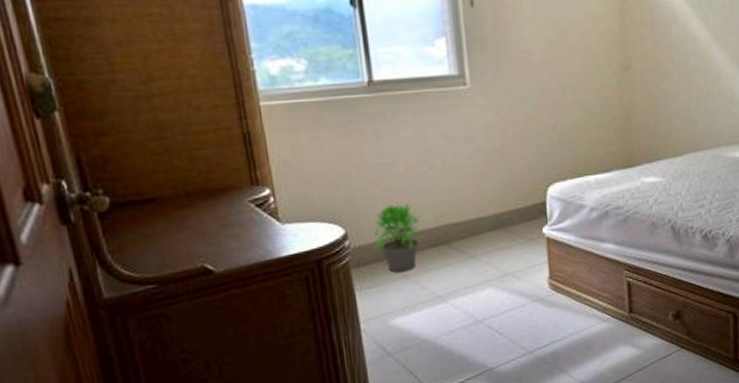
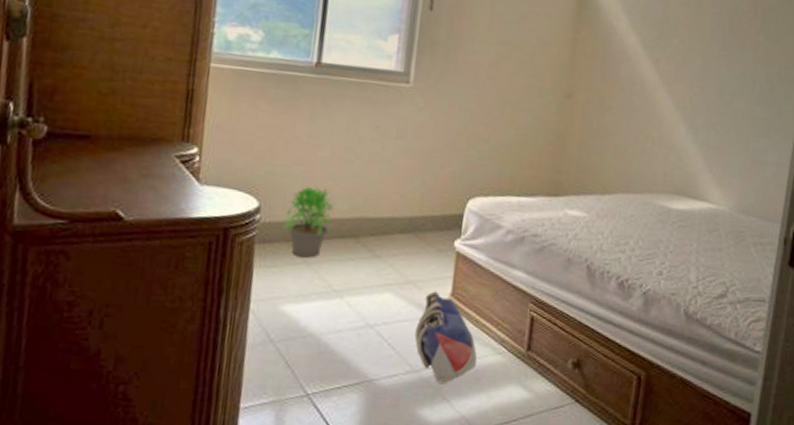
tote bag: none [522,277,586,359] -> present [414,291,477,384]

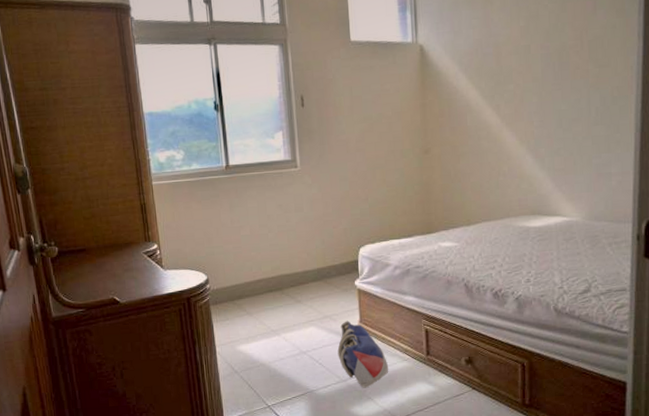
potted plant: present [283,186,335,258] -> none [226,258,262,310]

